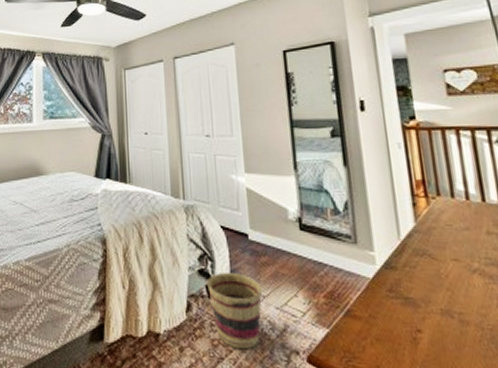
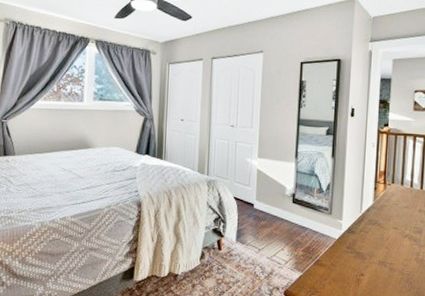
basket: present [207,272,263,350] -> none [218,231,259,286]

